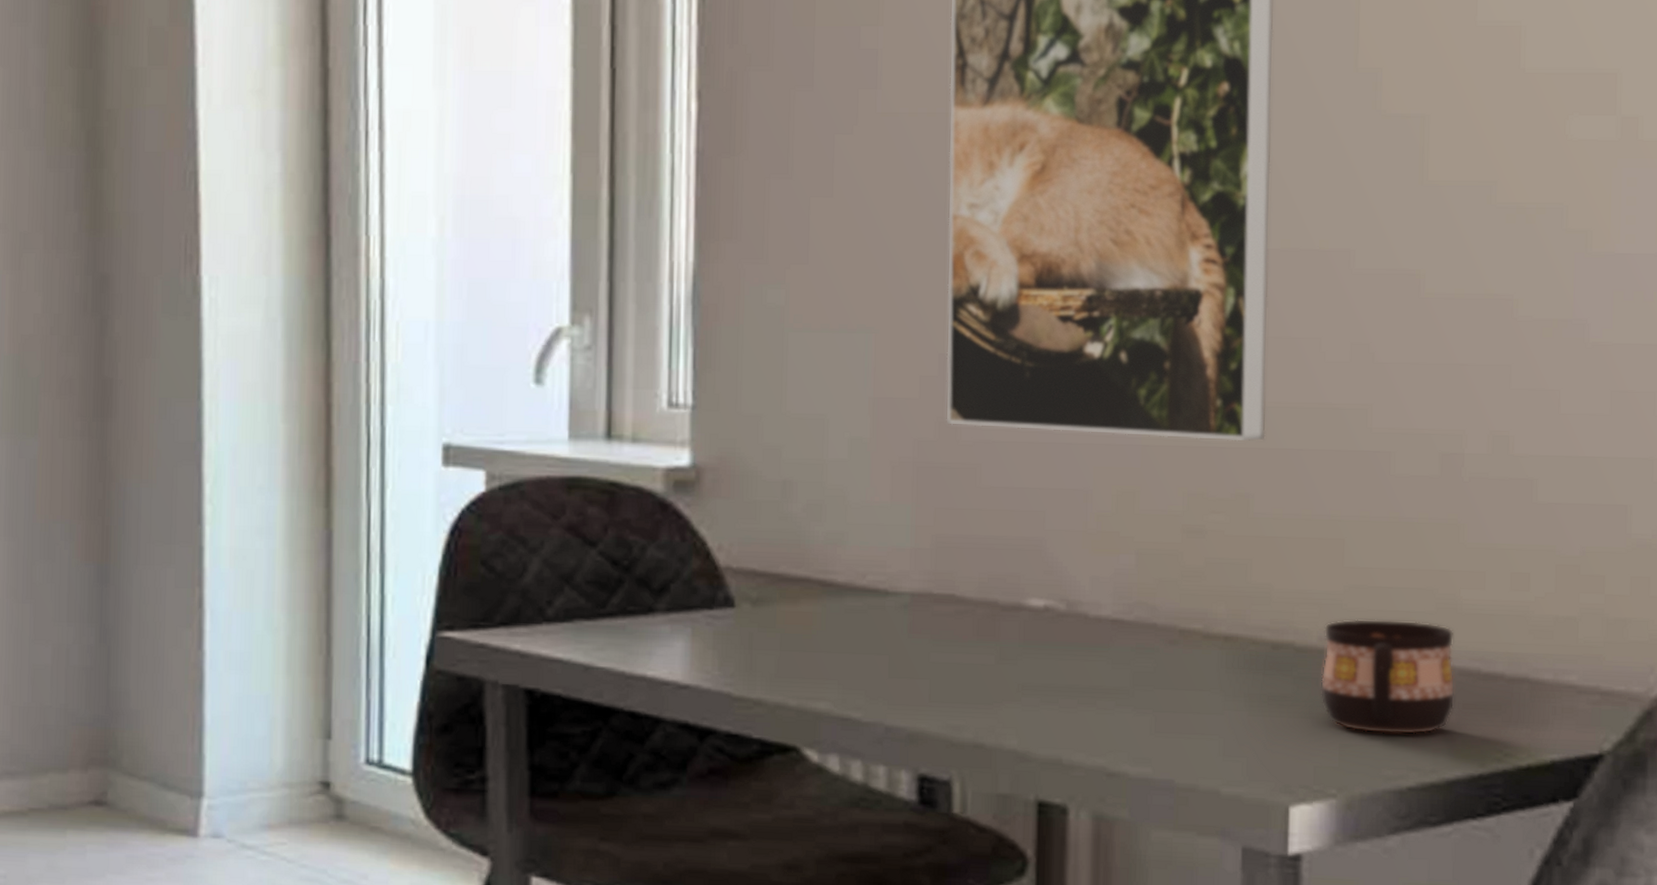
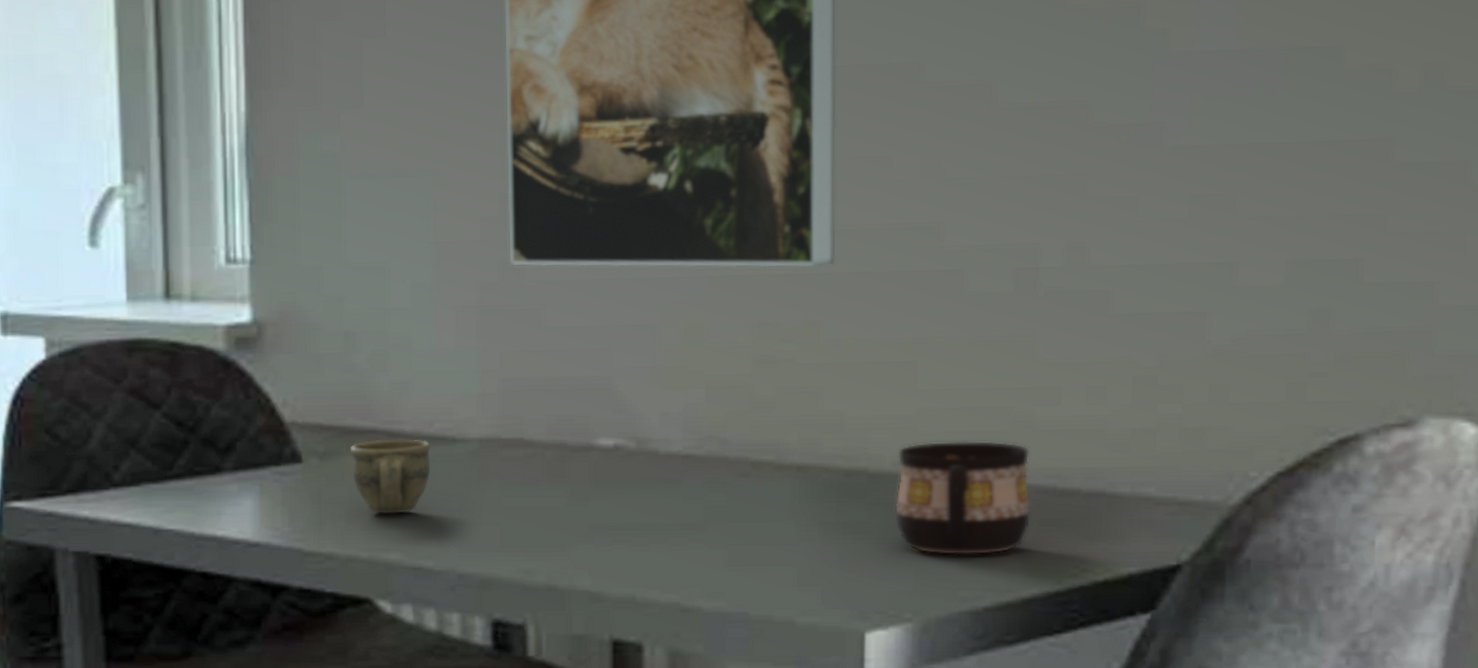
cup: none [782,588,863,663] -> present [350,439,431,514]

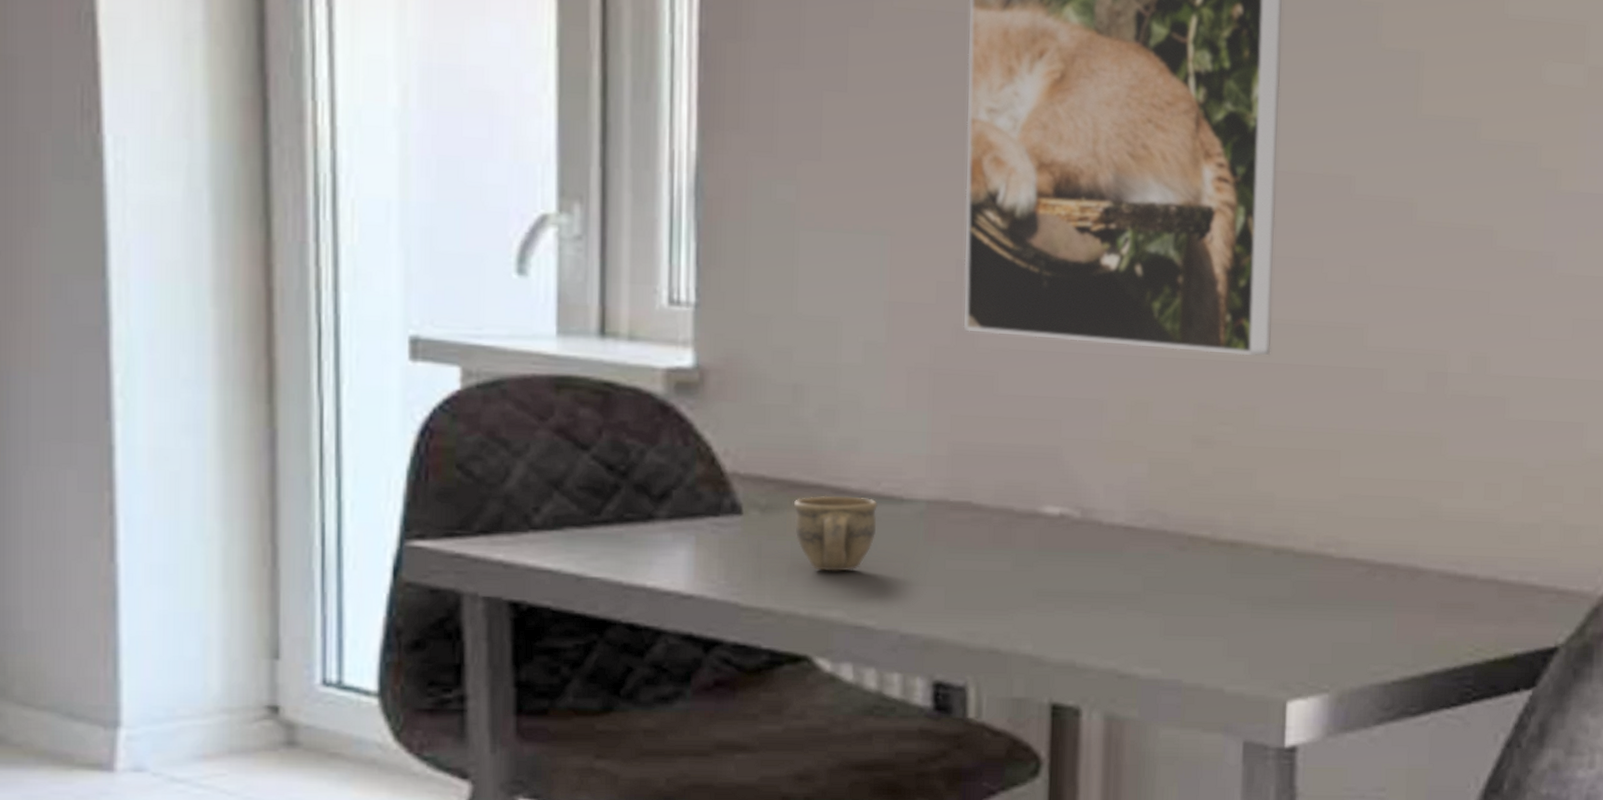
cup: present [895,440,1031,556] -> none [1317,525,1435,633]

